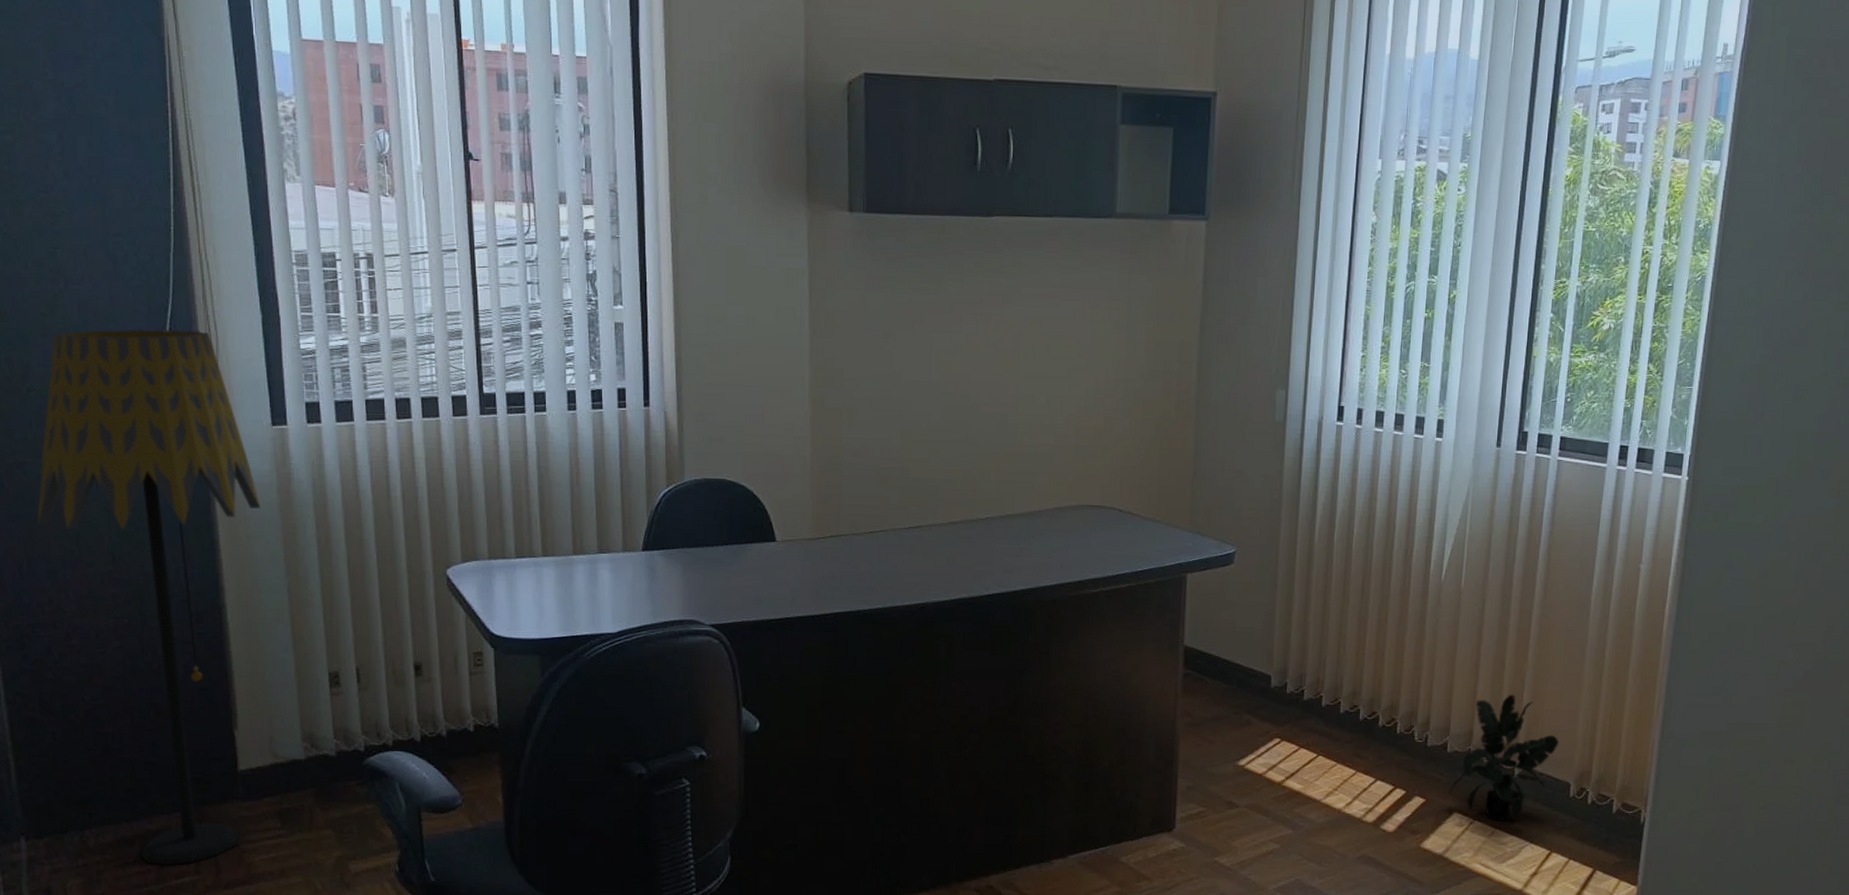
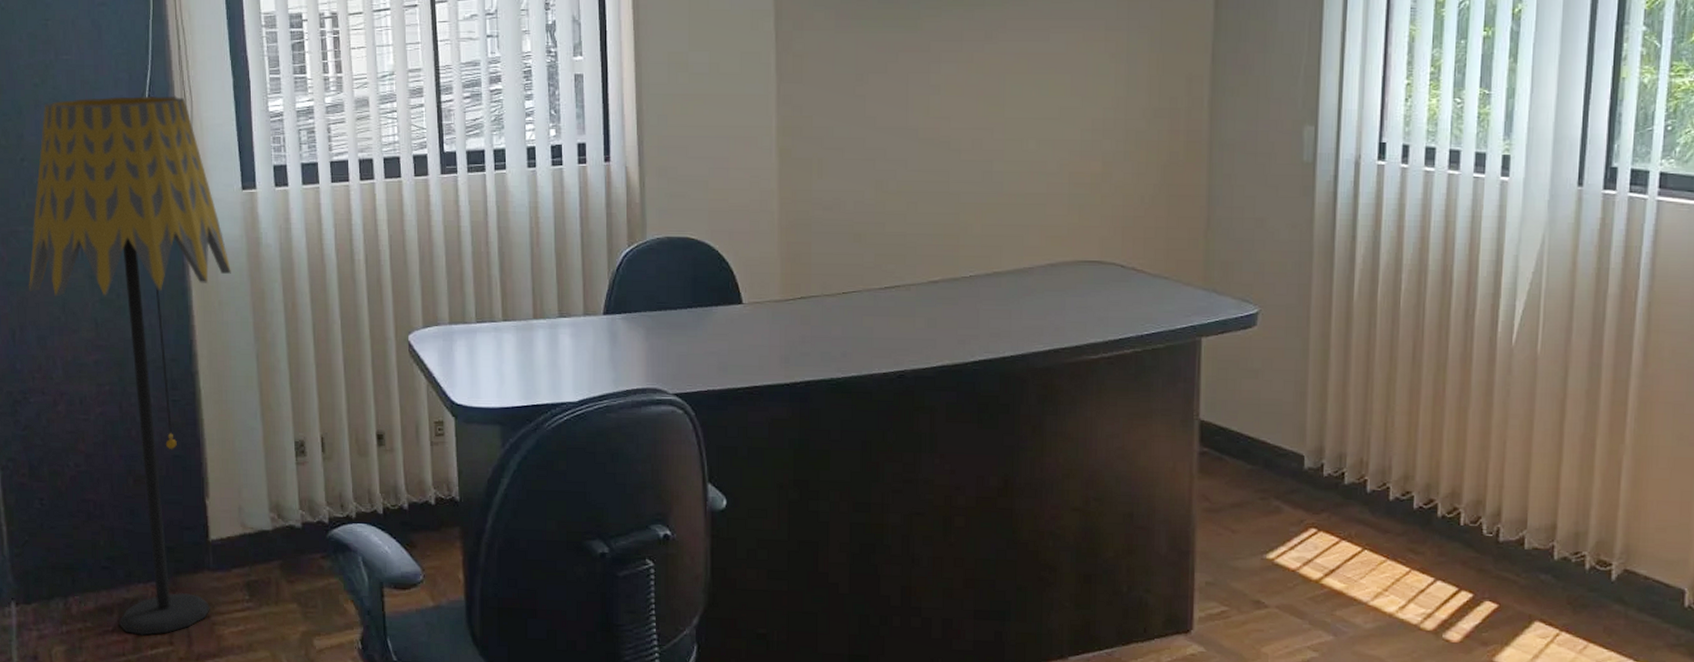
potted plant: present [1448,694,1560,821] -> none [1527,481,1669,633]

